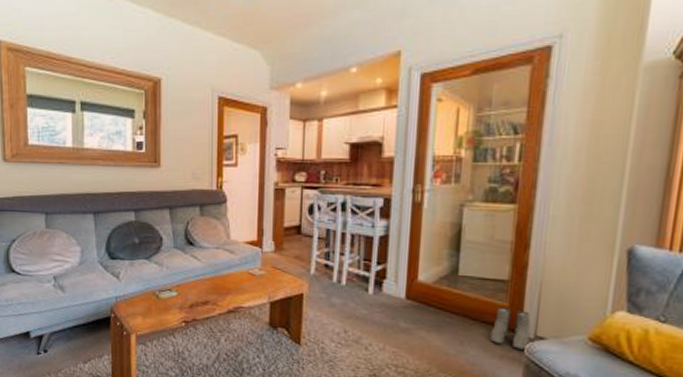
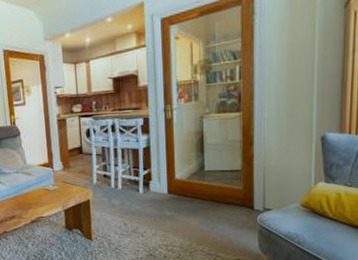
boots: present [490,306,531,350] -> none [232,189,260,220]

